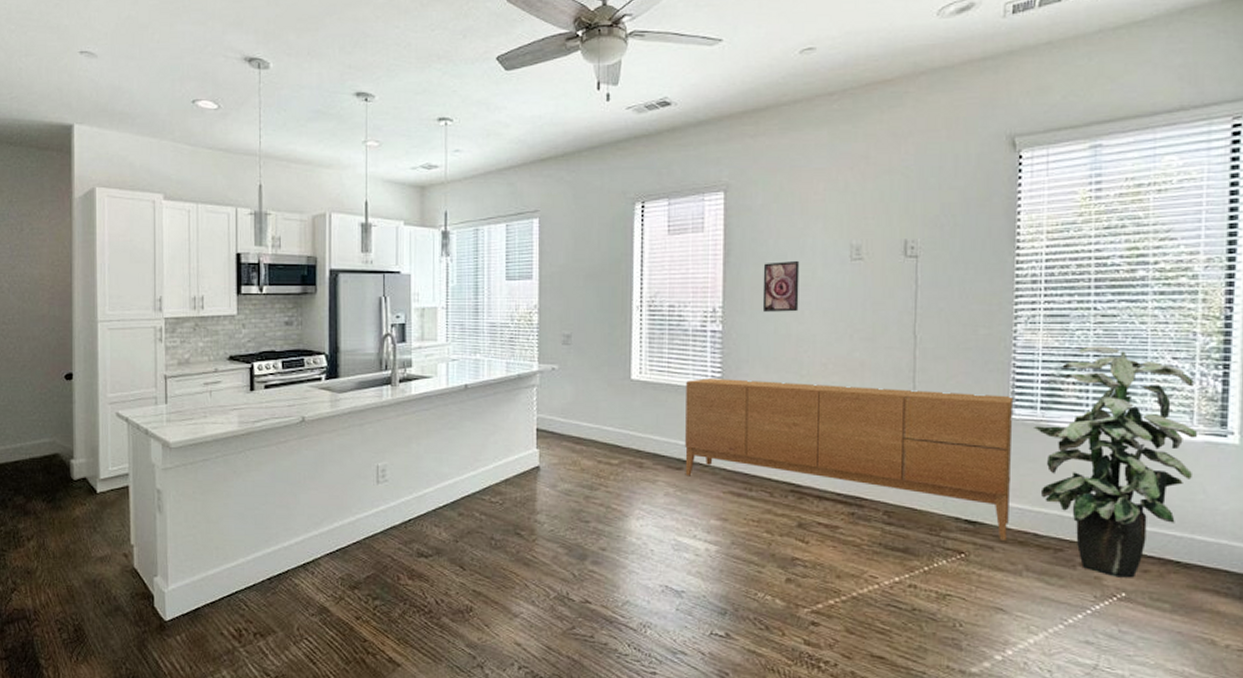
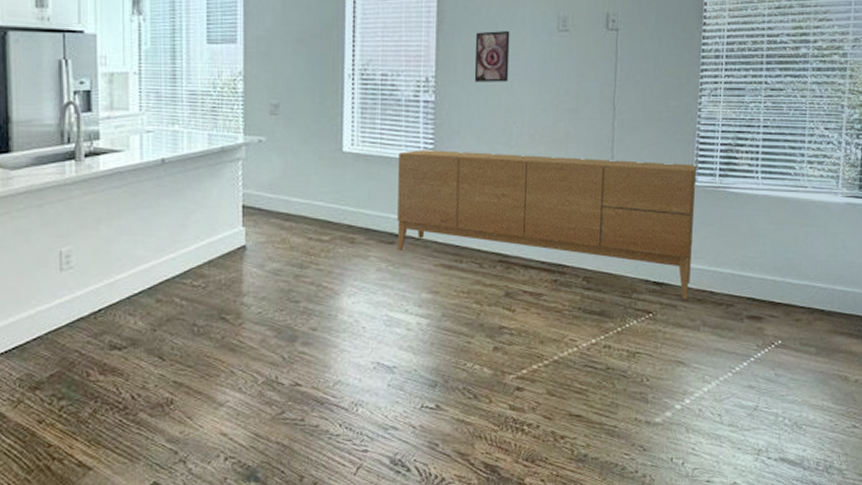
indoor plant: present [1034,346,1197,578] -> none [713,117,841,327]

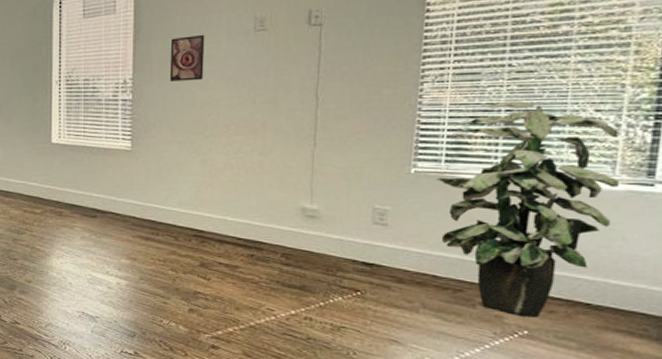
sideboard: present [397,150,697,299] -> none [99,140,417,281]
indoor plant: none [713,117,841,327] -> present [437,101,619,318]

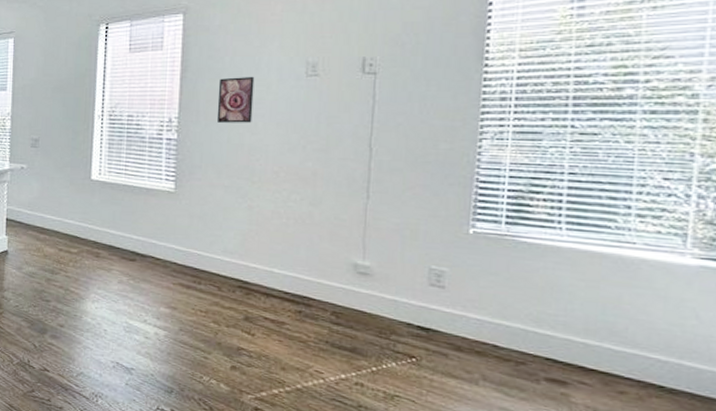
indoor plant: present [437,101,619,318] -> none [497,163,691,398]

